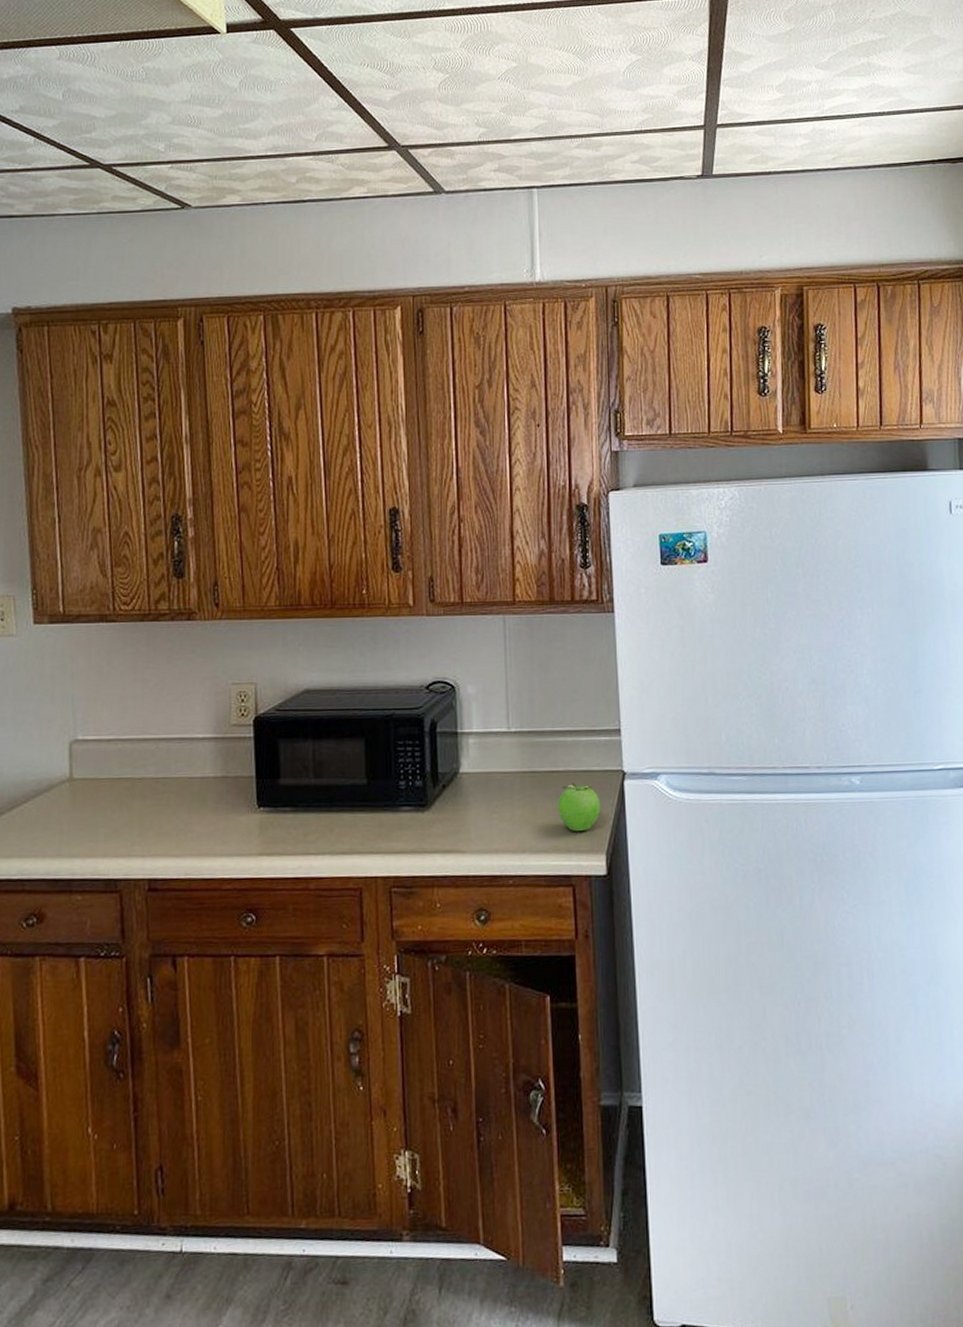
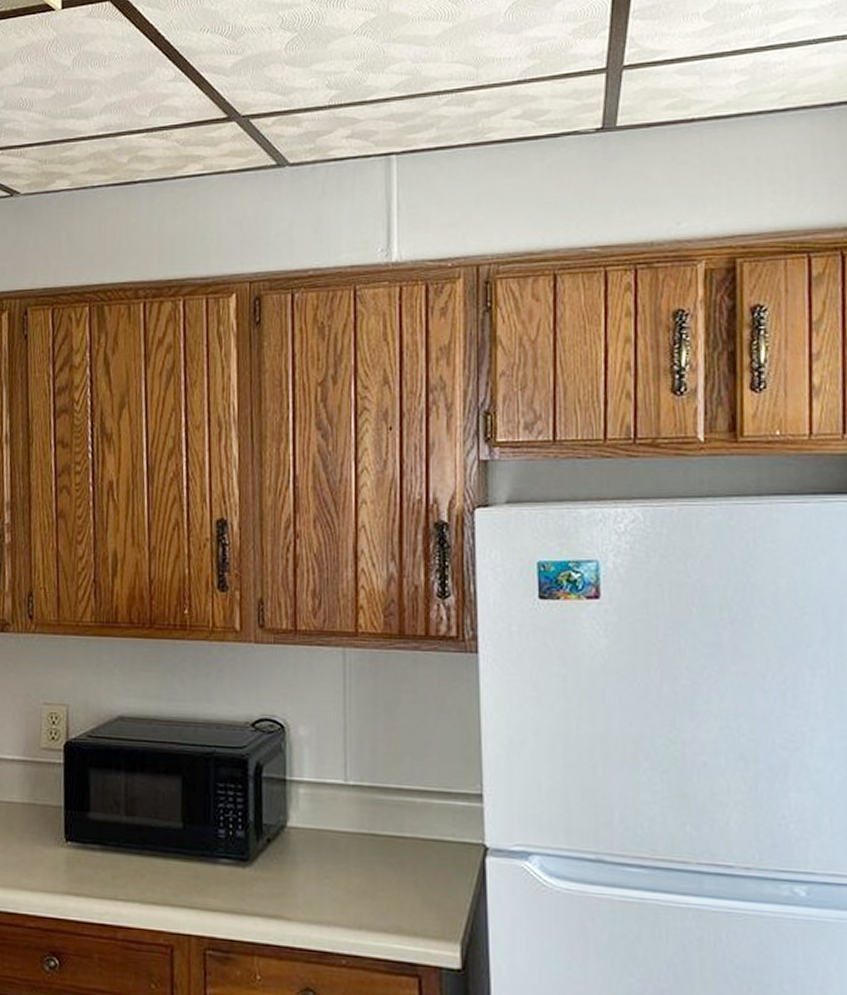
fruit: present [558,782,601,831] -> none [403,853,456,912]

